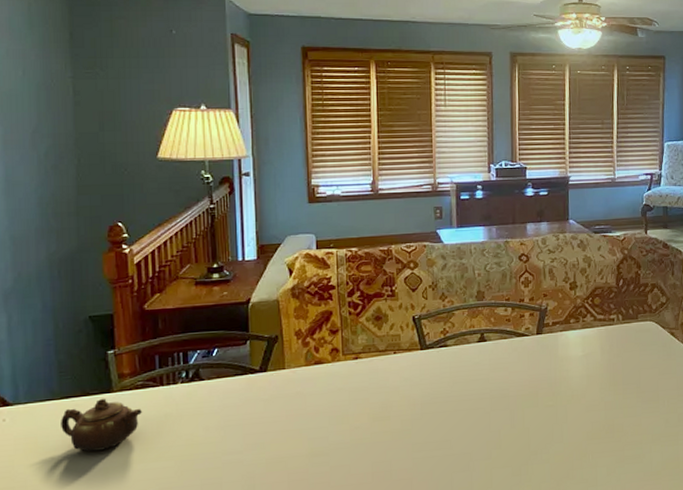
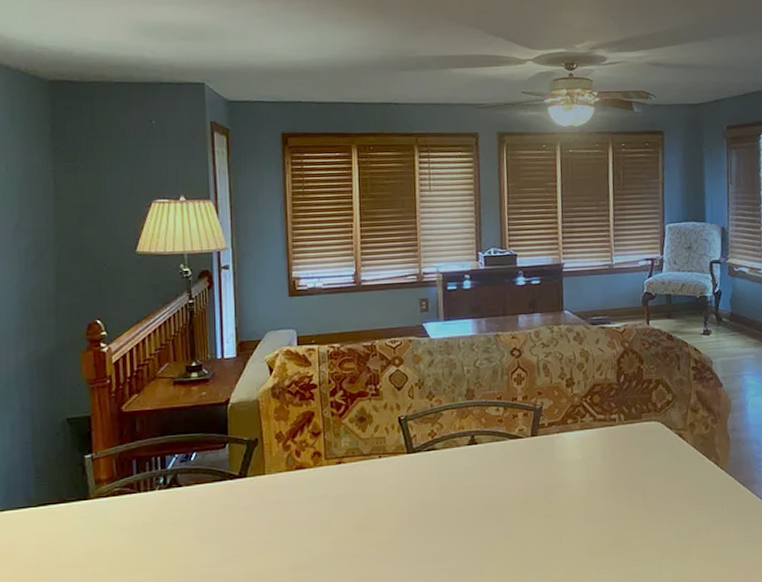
teapot: present [61,398,142,452] -> none [37,505,119,563]

